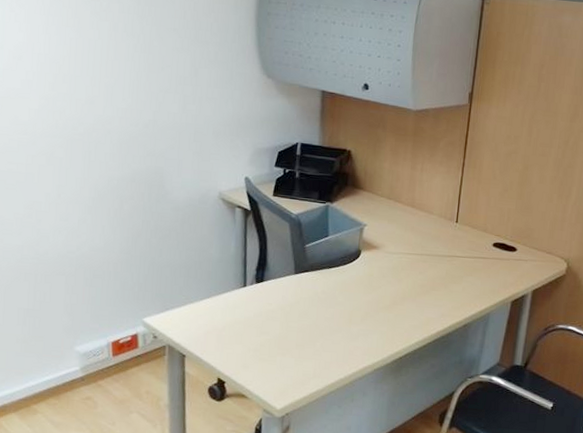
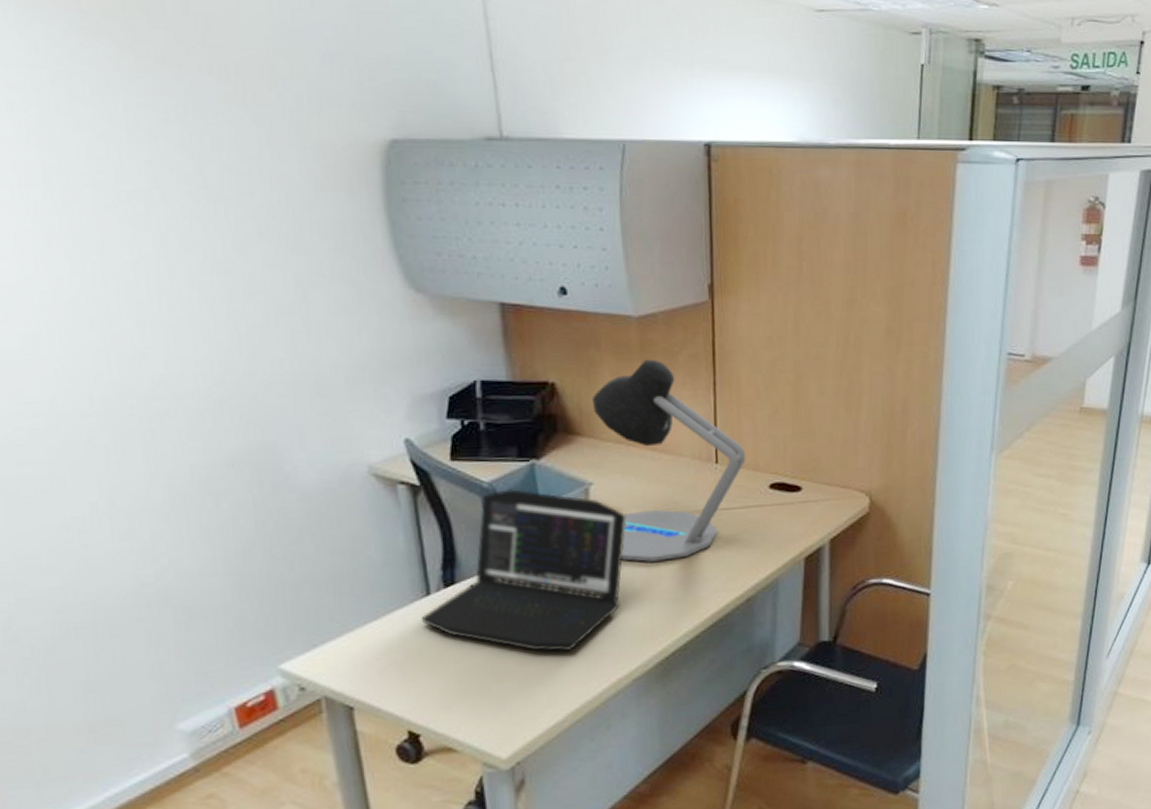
laptop: none [237,221,387,342] -> present [420,489,627,652]
desk lamp: none [374,141,479,288] -> present [591,359,746,562]

